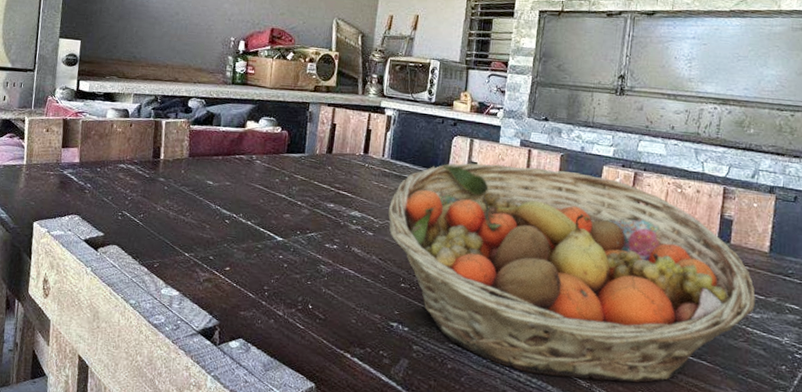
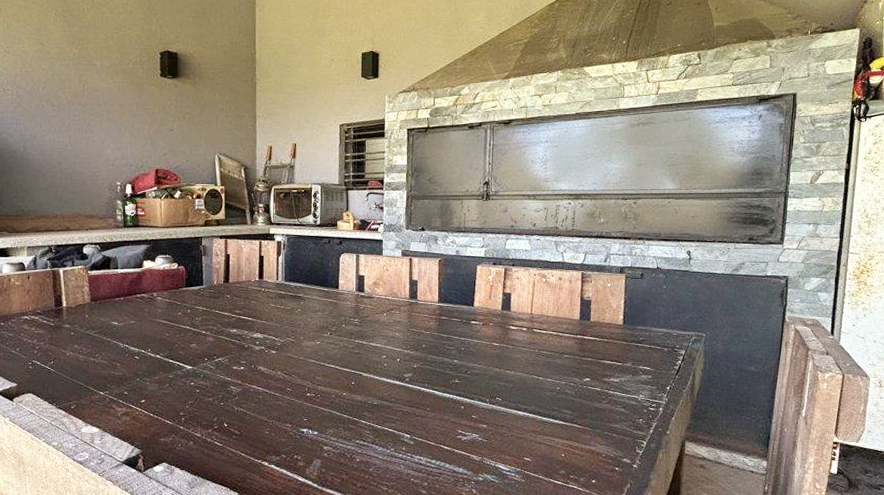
fruit basket: present [388,163,756,383] -> none [288,274,615,455]

